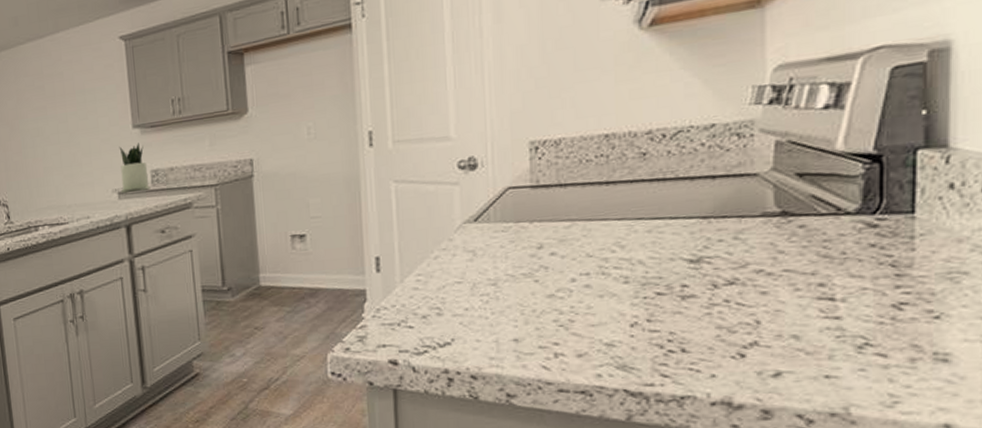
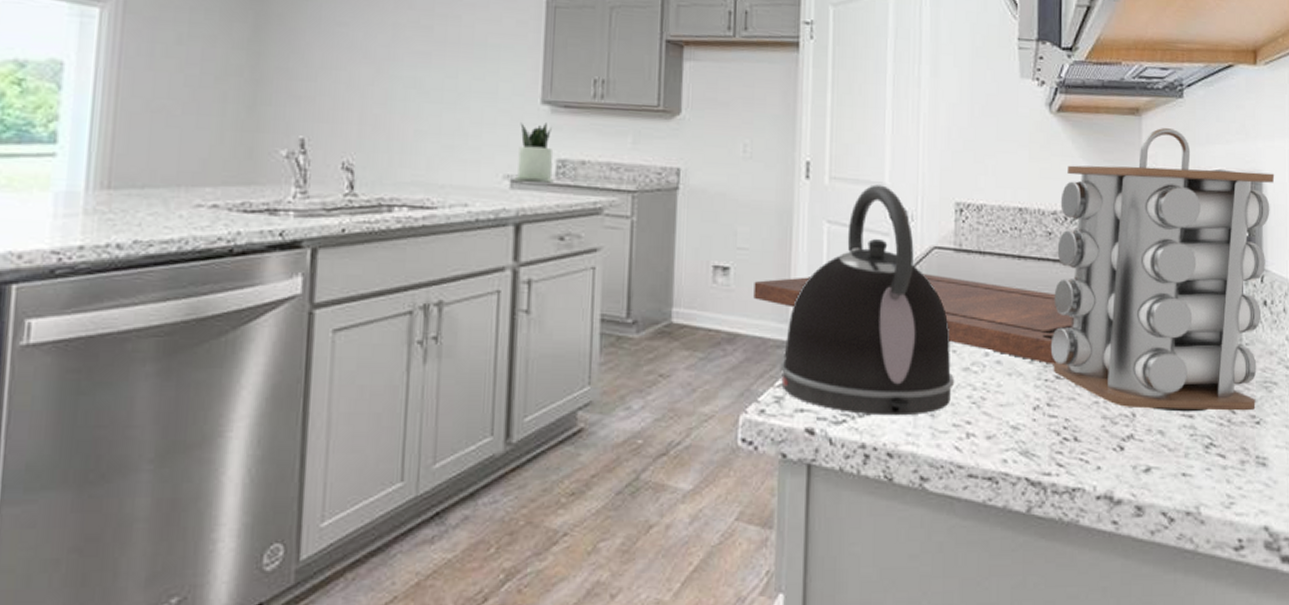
cutting board: none [329,212,676,282] -> present [753,273,1072,364]
kettle: none [359,139,539,345] -> present [779,184,955,416]
spice rack: none [649,12,972,316] -> present [1050,128,1275,412]

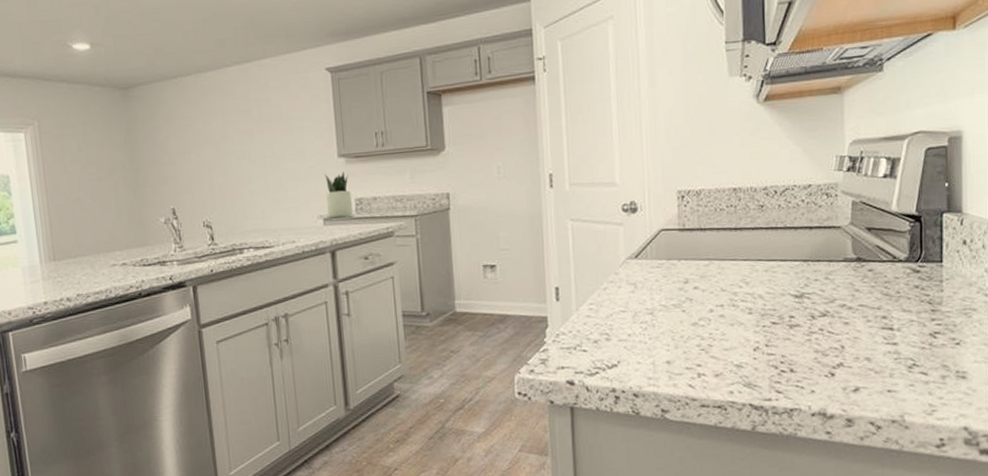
cutting board: present [753,273,1072,364] -> none [516,251,785,313]
kettle: present [779,184,955,416] -> none [541,184,686,367]
spice rack: present [1050,128,1275,412] -> none [766,100,974,342]

